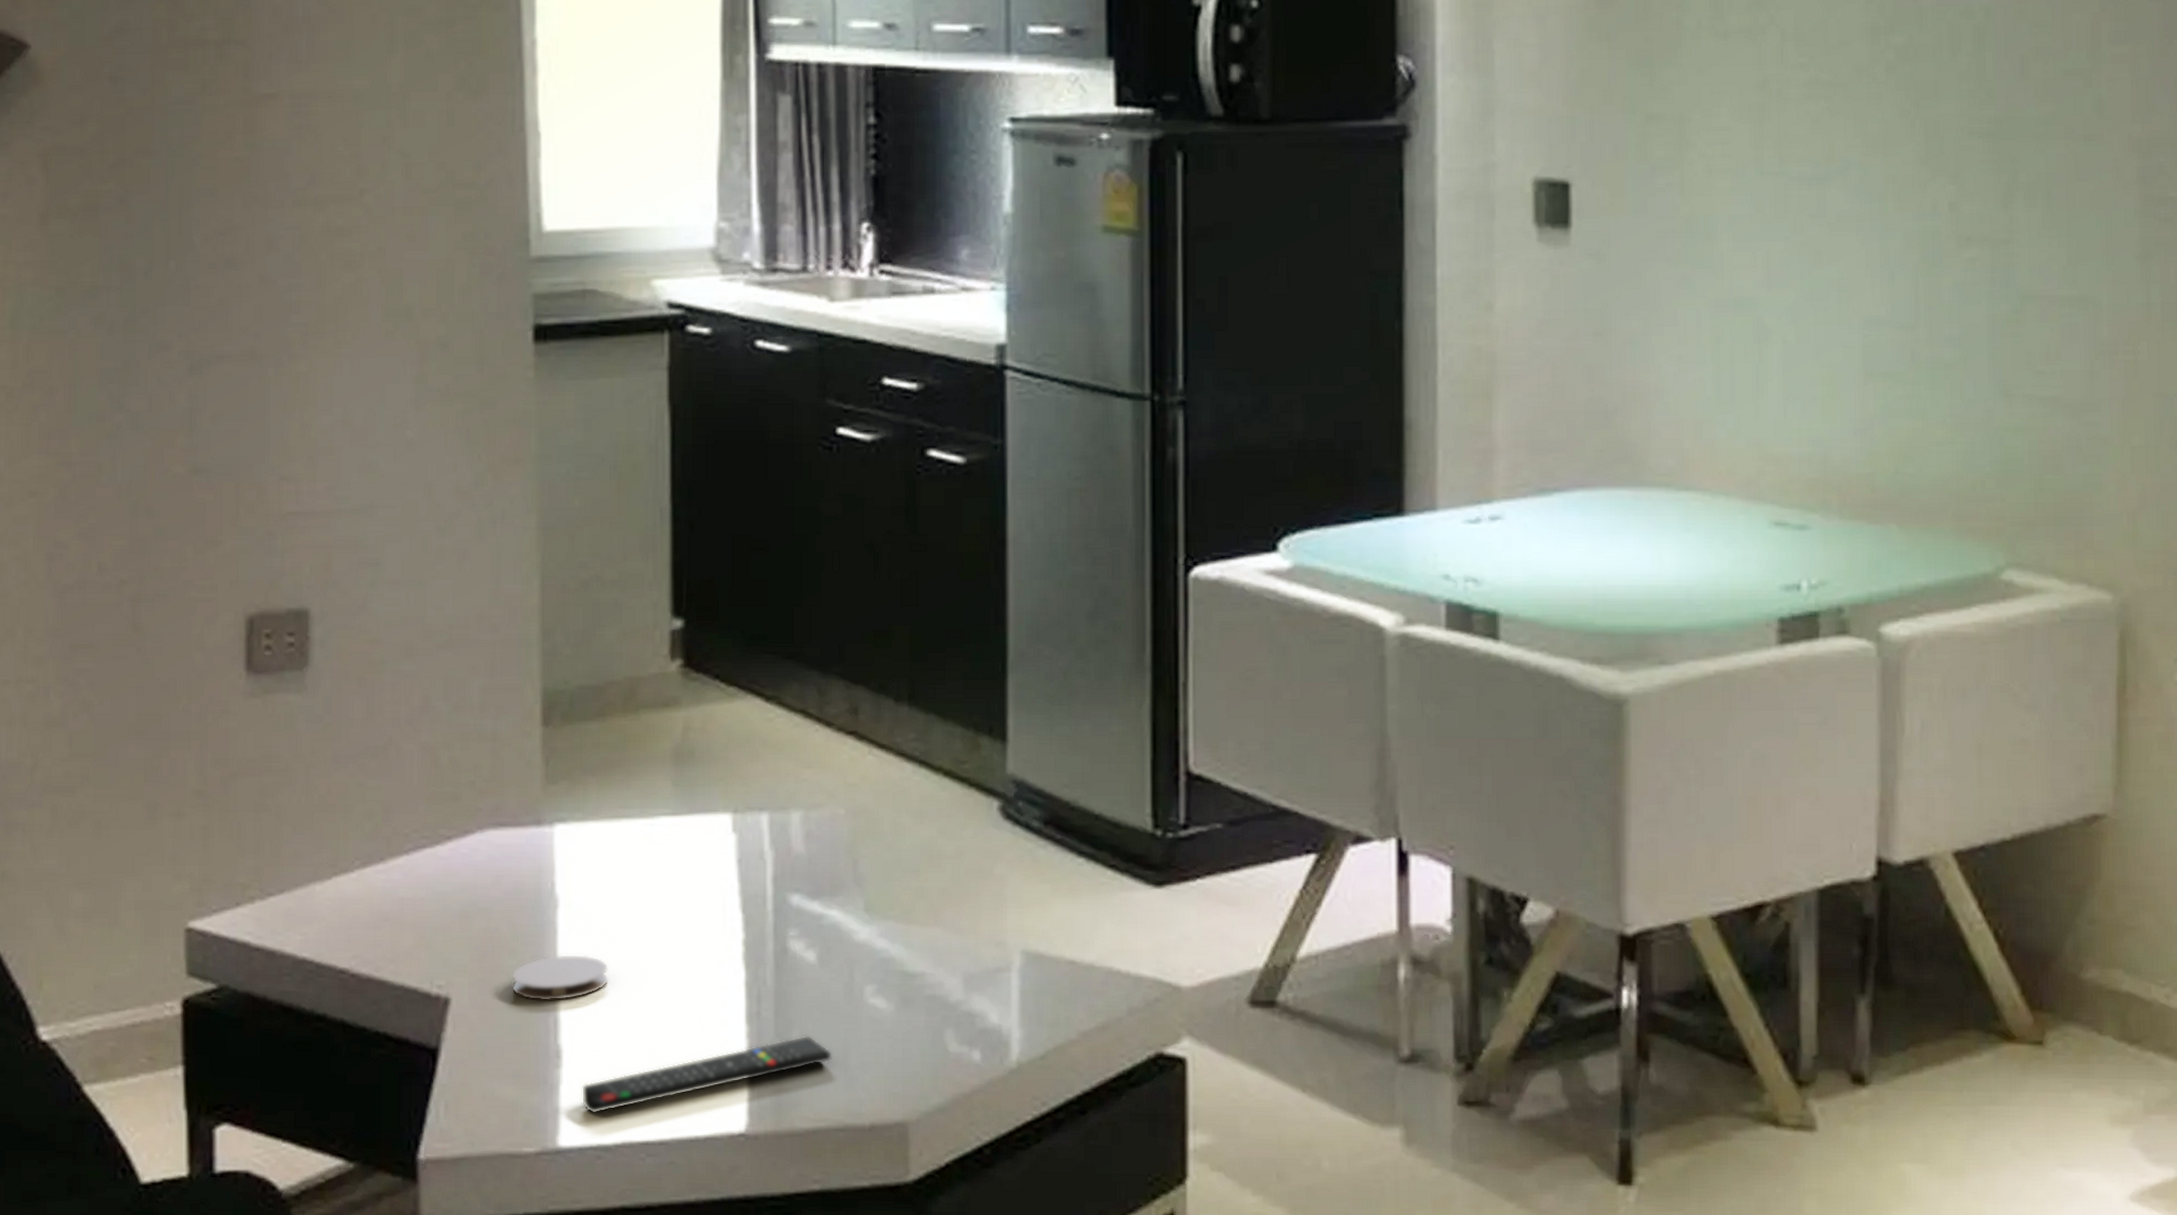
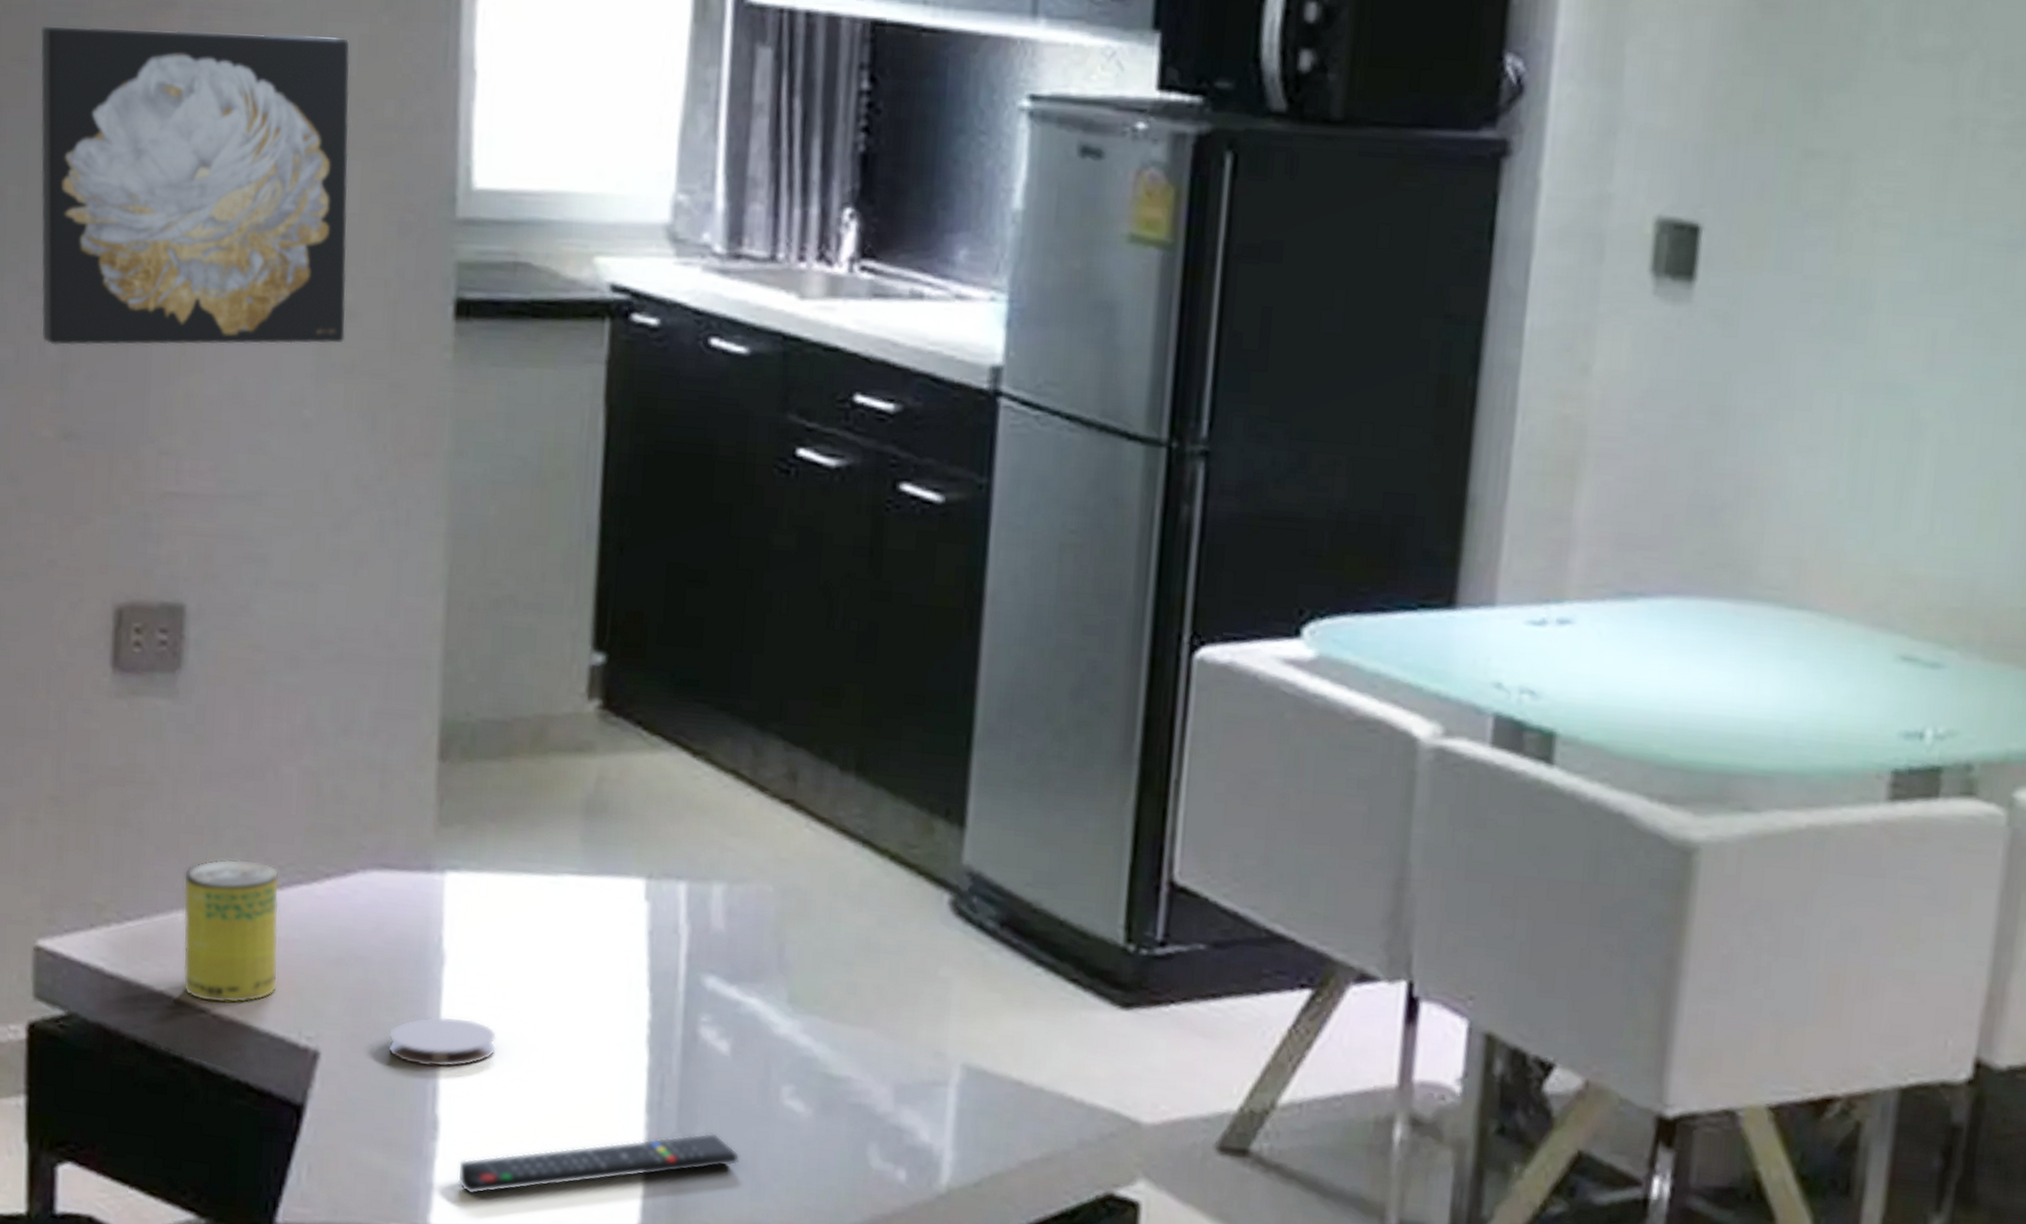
wall art: none [160,114,439,393] -> present [40,25,350,346]
beverage can: none [319,830,409,963] -> present [182,858,280,1004]

